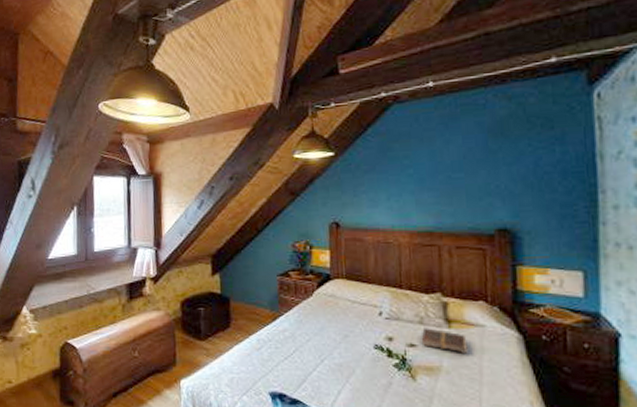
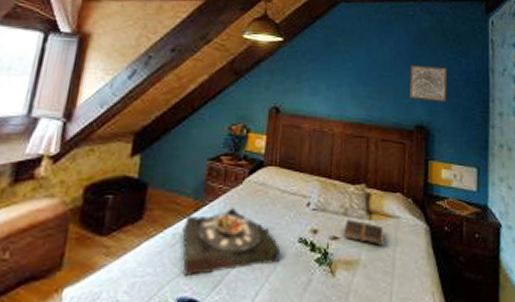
serving tray: none [265,318,358,374] -> present [182,208,281,276]
wall art: none [485,160,537,200] -> present [410,66,447,102]

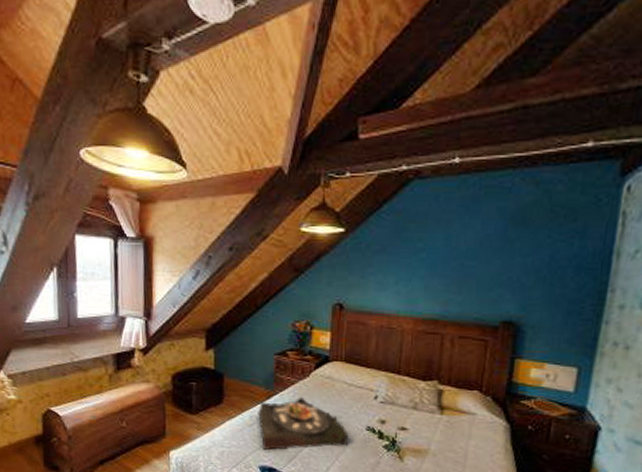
book: present [343,219,384,246] -> none [412,413,457,439]
wall art: present [410,66,447,102] -> none [497,252,551,294]

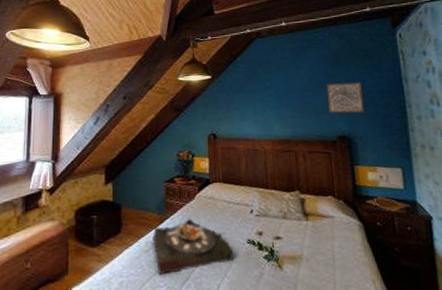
wall art: none [497,252,551,294] -> present [327,82,365,113]

